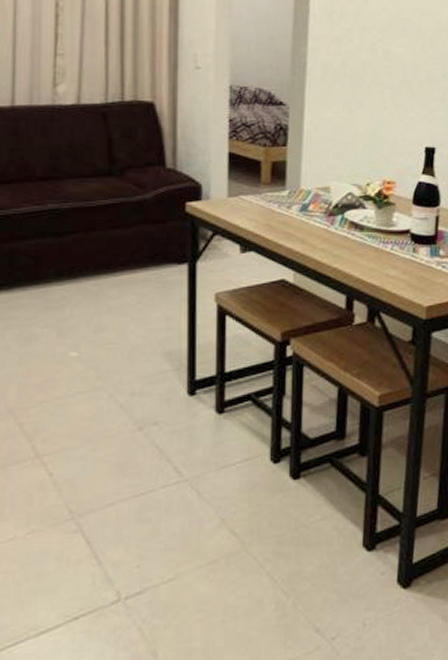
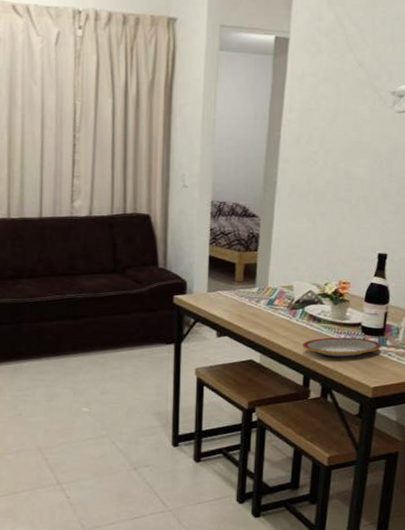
plate: none [343,247,434,272] -> present [302,337,382,357]

